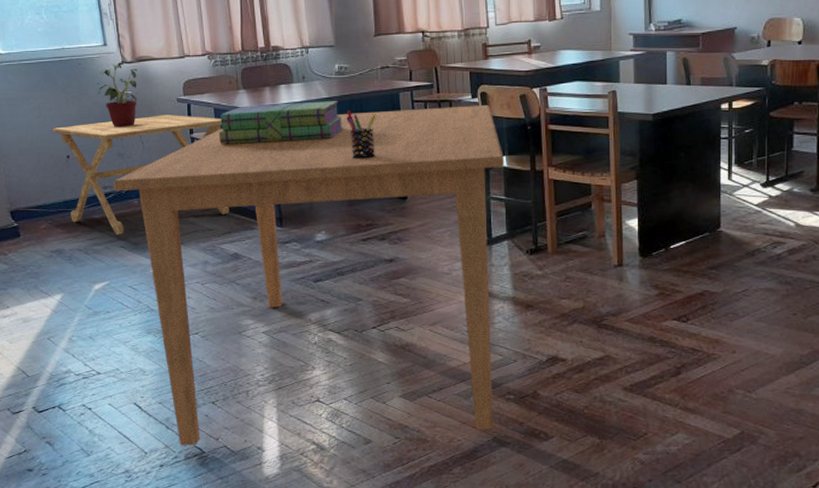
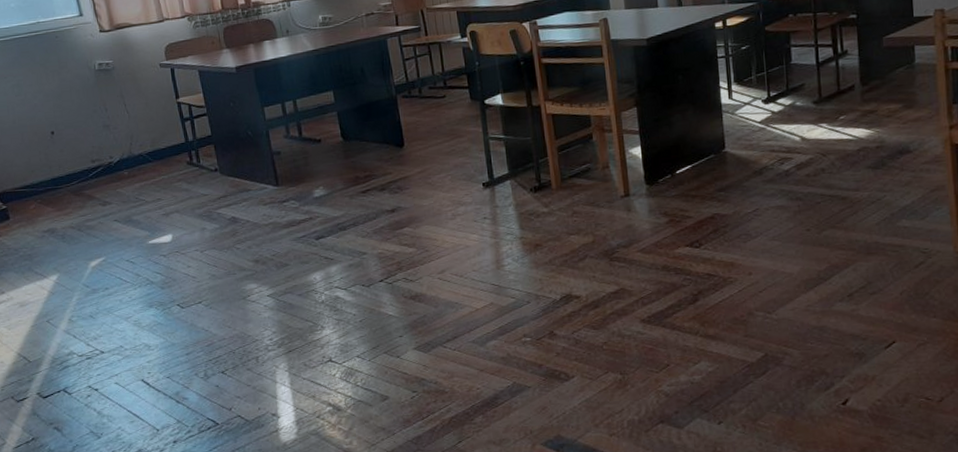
side table: present [53,115,229,235] -> none [34,80,223,209]
potted plant: present [97,62,137,127] -> none [76,31,119,98]
dining table: present [112,104,505,446] -> none [100,43,512,420]
stack of books: present [218,101,344,145] -> none [205,52,333,108]
pen holder: present [346,110,376,160] -> none [334,61,368,111]

